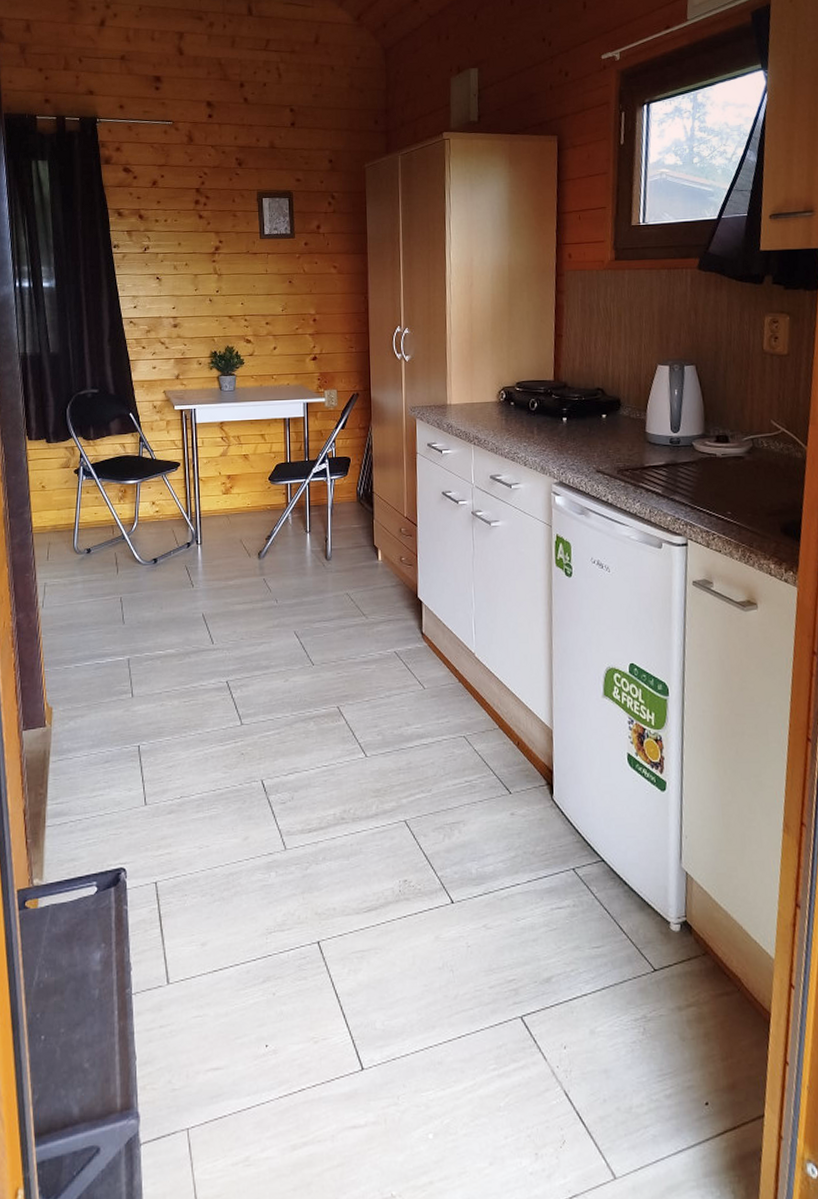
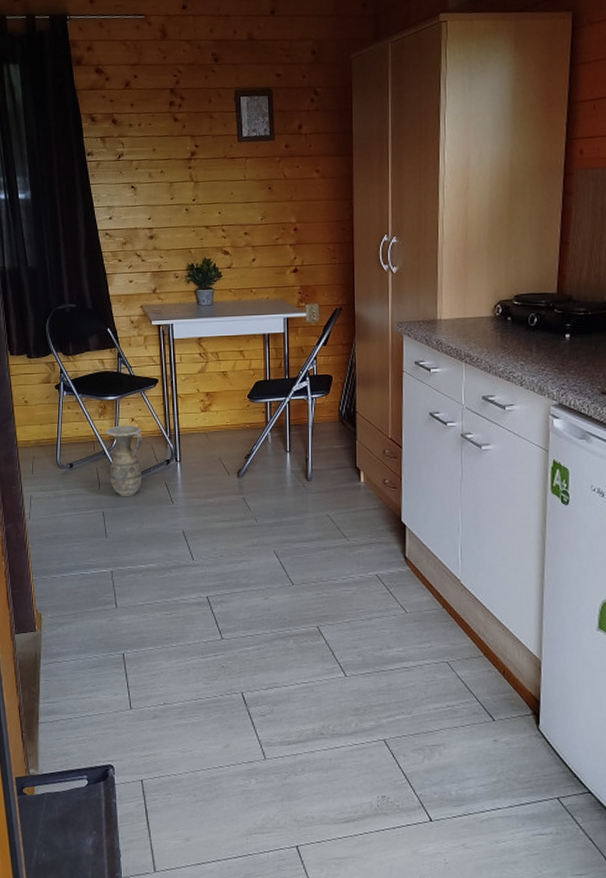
ceramic jug: none [125,508,163,582] -> present [105,425,142,497]

